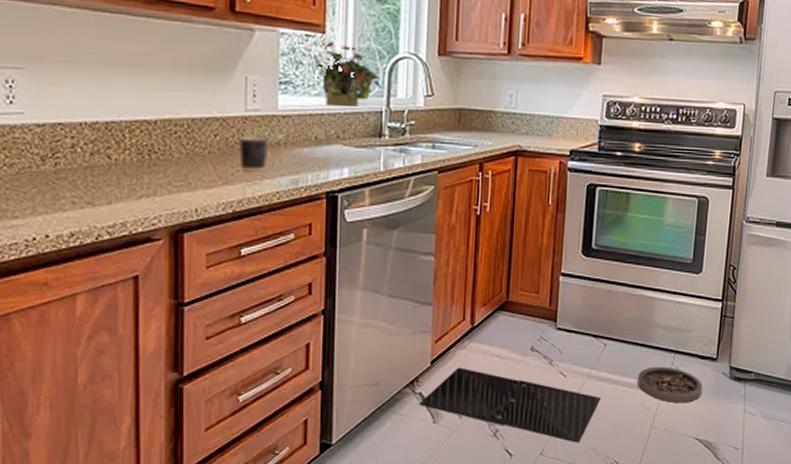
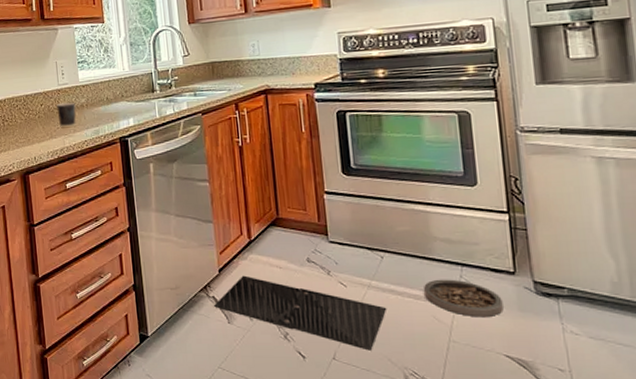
potted plant: present [315,41,380,108] -> none [100,27,148,75]

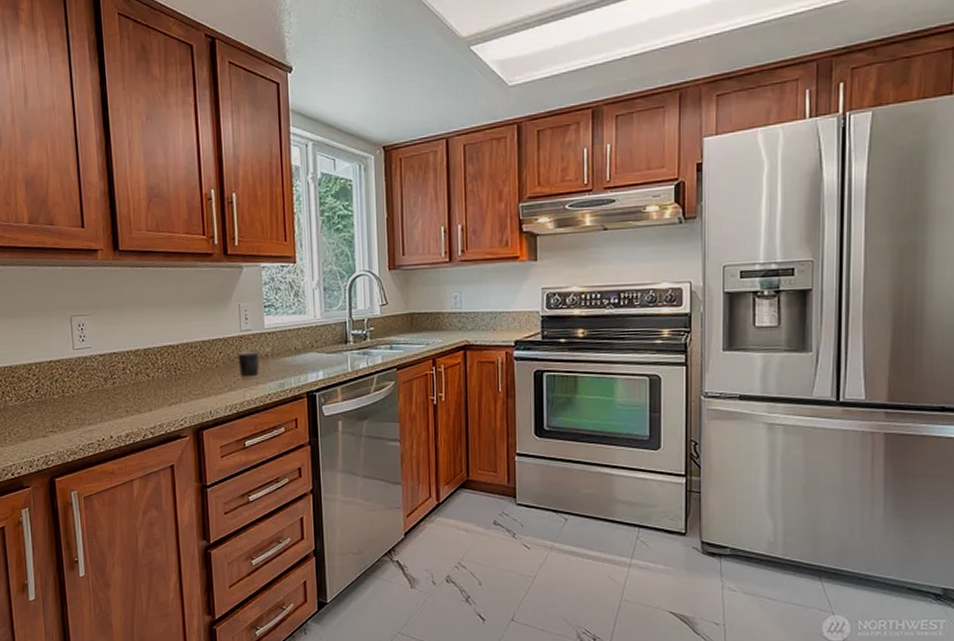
door mat: present [214,275,387,351] -> none [397,539,567,611]
pet bowl: present [424,279,504,318] -> none [603,540,672,577]

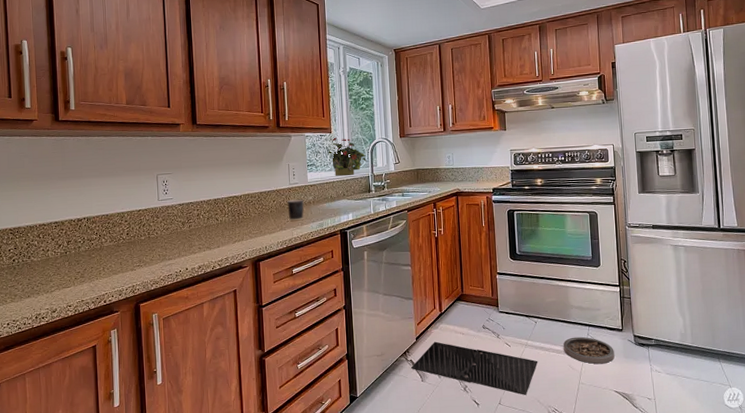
potted plant: none [290,269,343,322] -> present [327,137,367,177]
door mat: none [397,539,567,611] -> present [411,341,538,395]
pet bowl: none [603,540,672,577] -> present [563,336,615,364]

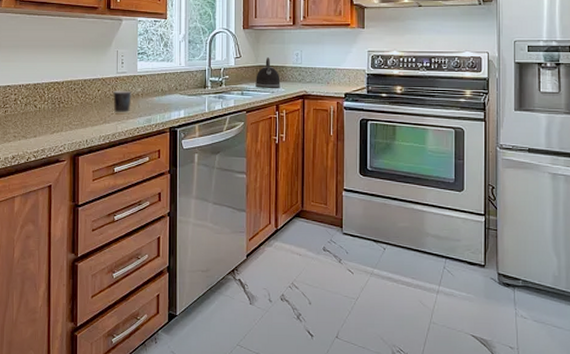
potted plant: present [327,137,367,177] -> none [161,24,204,68]
door mat: present [411,341,538,395] -> none [239,261,384,330]
kettle: none [414,161,436,189] -> present [256,57,281,88]
pet bowl: present [563,336,615,364] -> none [415,269,474,303]

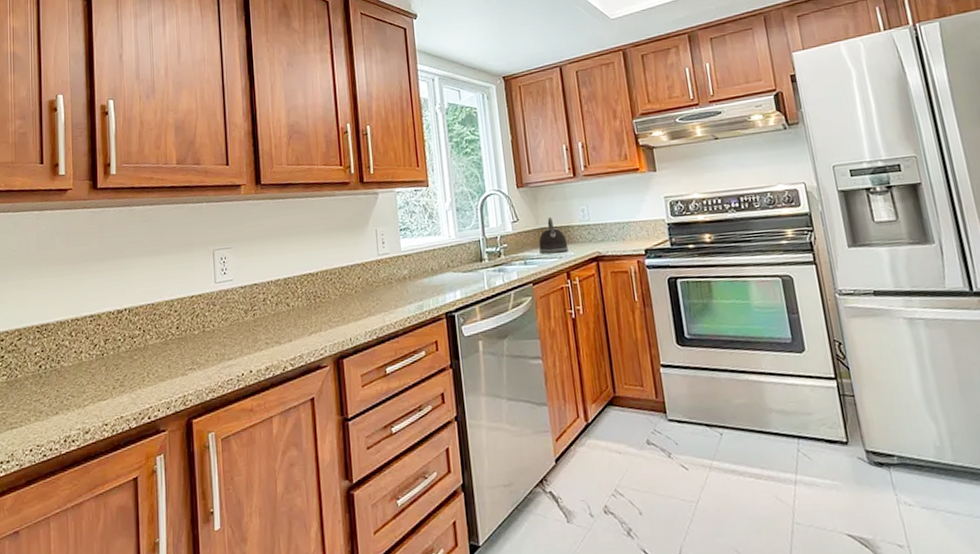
mug: present [113,90,132,115] -> none [376,274,398,304]

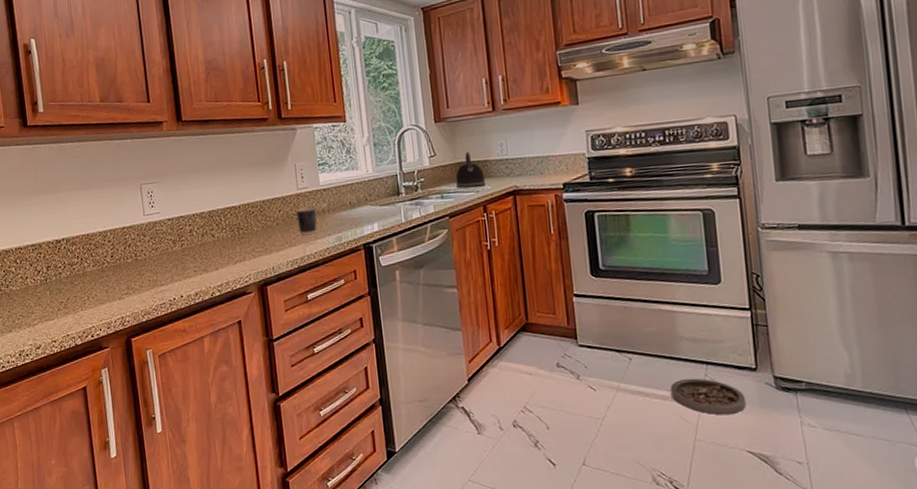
mug: none [376,274,398,304] -> present [296,207,317,235]
pet bowl: none [764,453,841,495] -> present [671,378,746,415]

